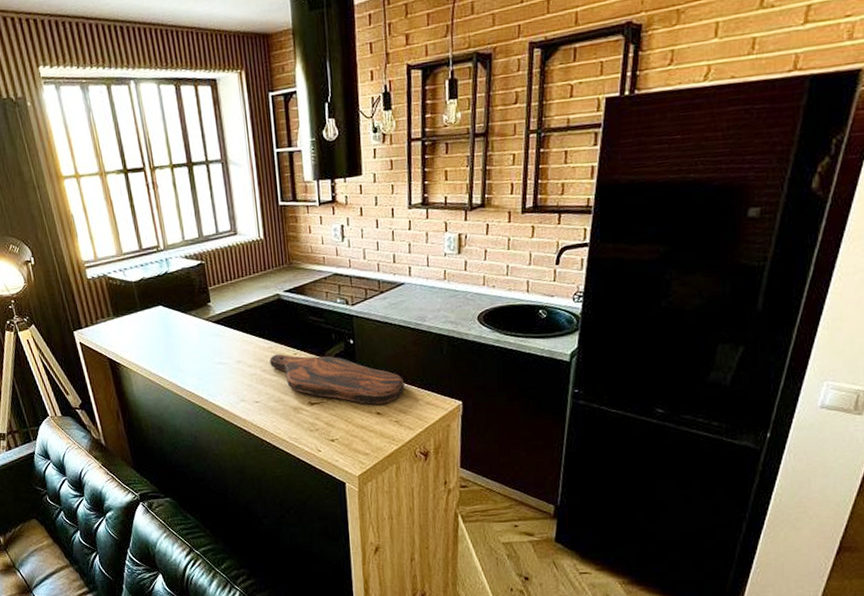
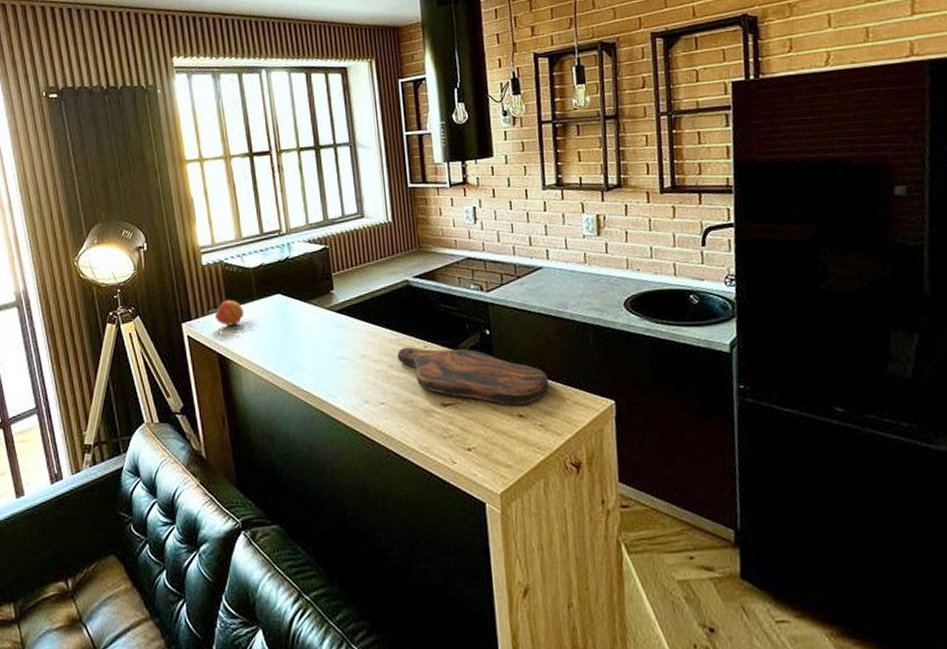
fruit: none [102,310,130,334] -> present [214,299,245,326]

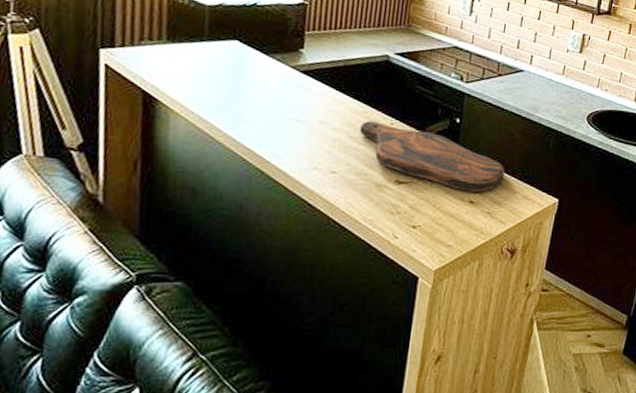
fruit: present [214,299,245,326] -> none [147,33,188,64]

